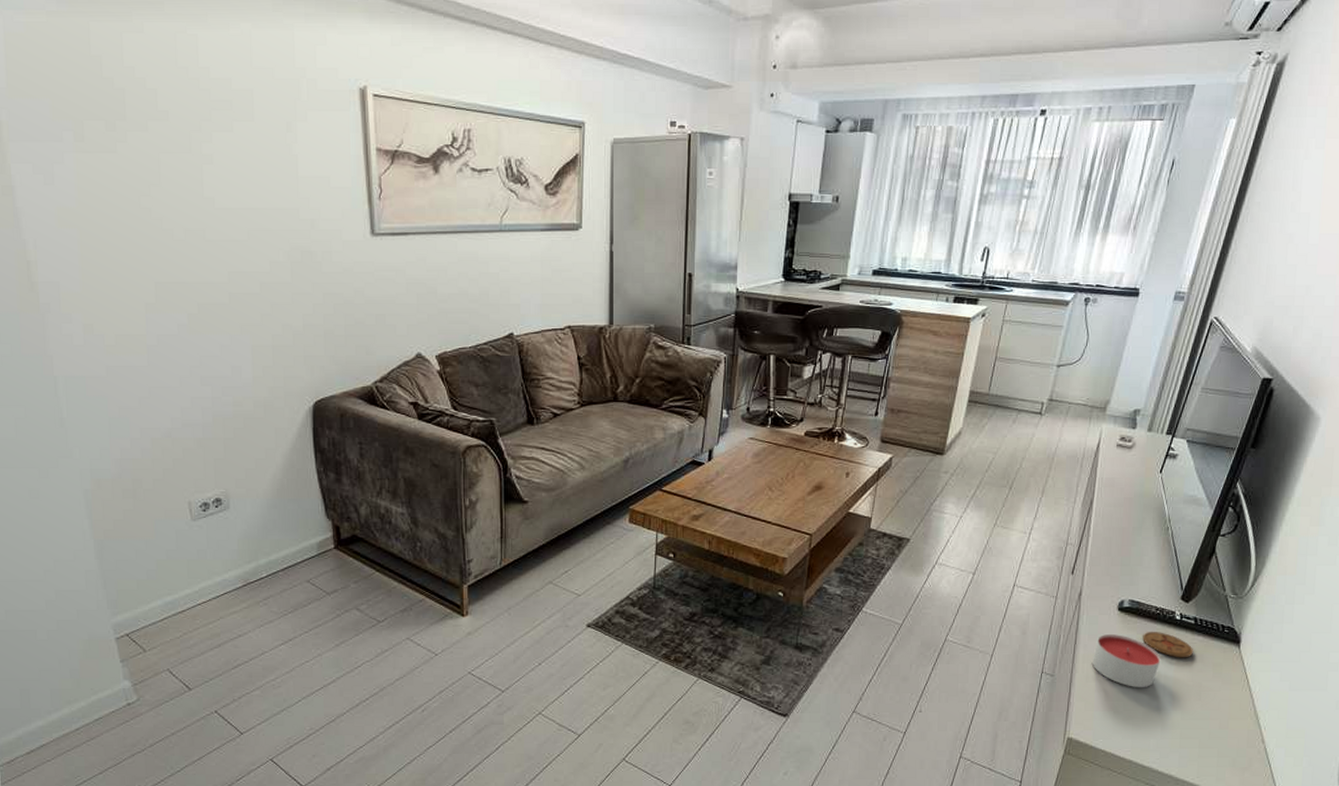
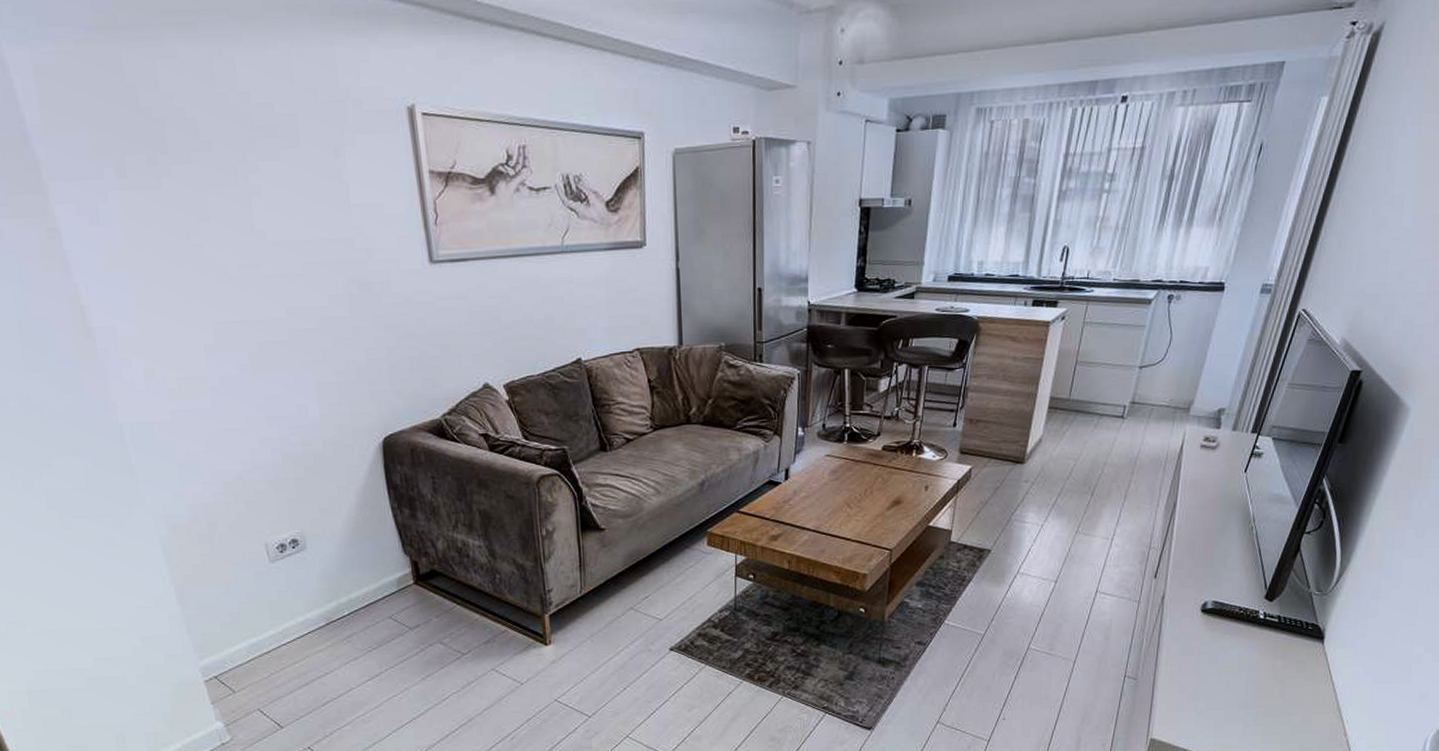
candle: present [1091,634,1161,687] -> none [1174,636,1244,687]
coaster: present [1142,632,1193,658] -> none [1226,631,1277,657]

